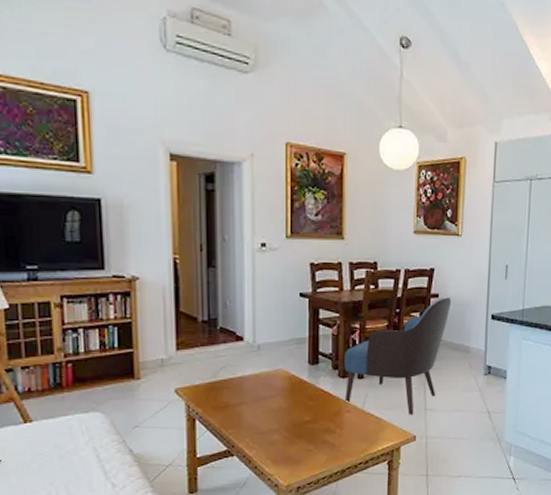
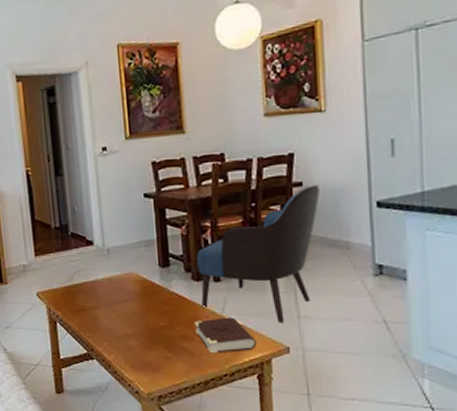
book: none [336,411,389,445] -> present [194,317,256,354]

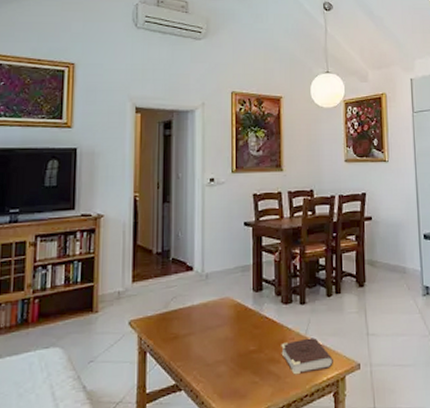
armchair: present [196,185,320,323] -> none [287,219,384,341]

